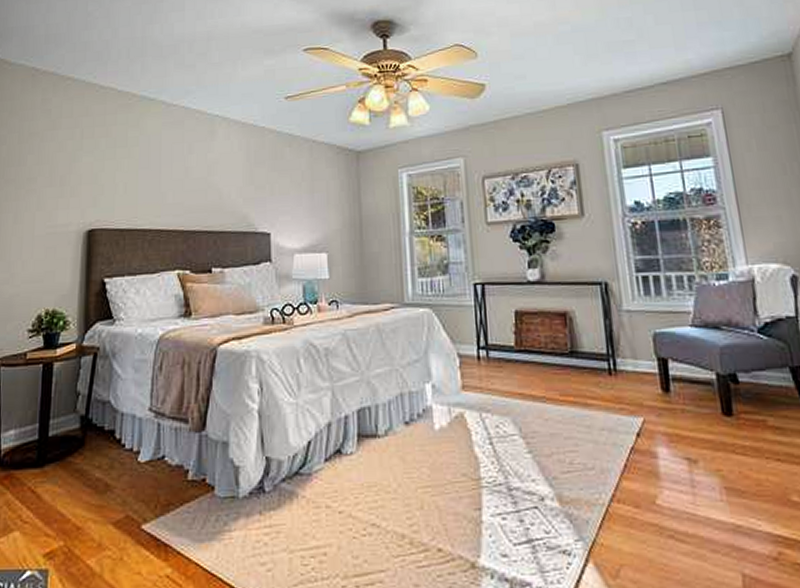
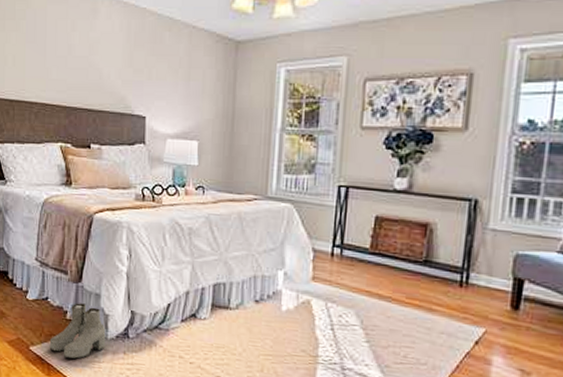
boots: none [166,457,237,533] -> present [49,303,106,359]

